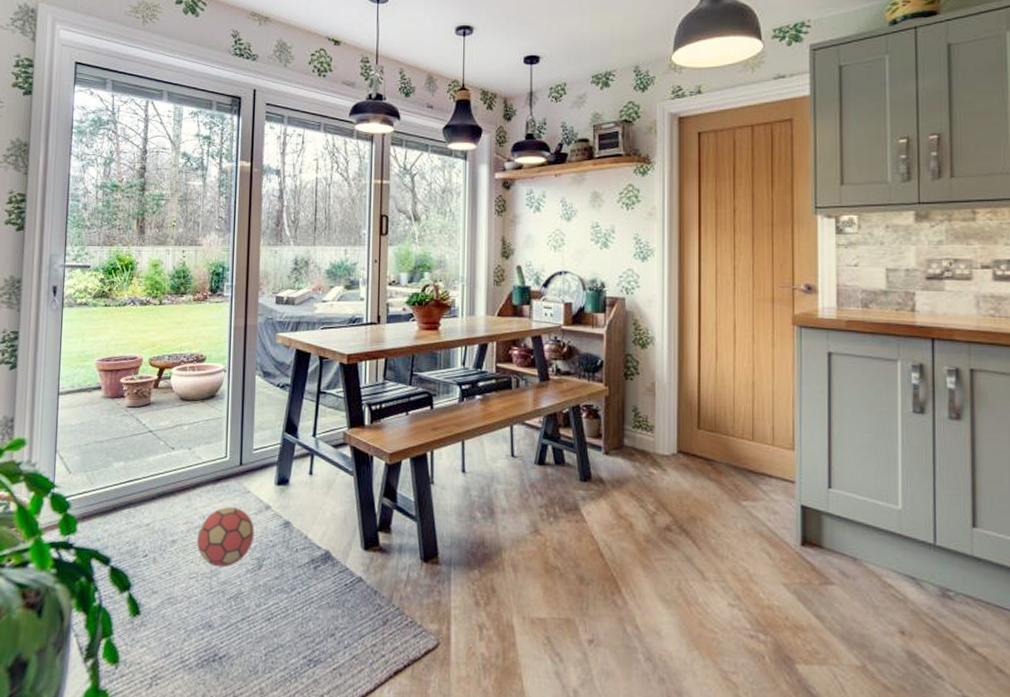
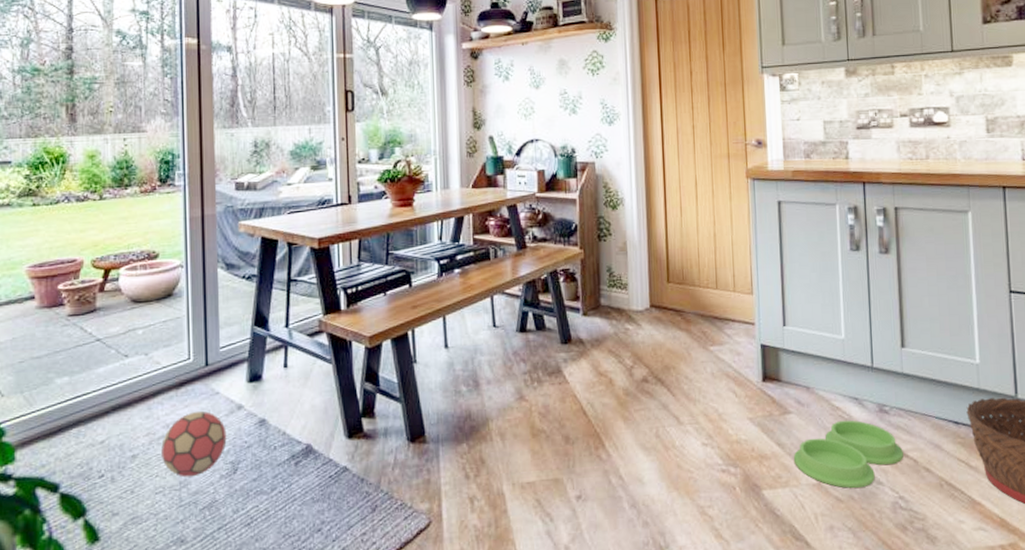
pet bowl: none [835,600,970,678] -> present [794,420,903,488]

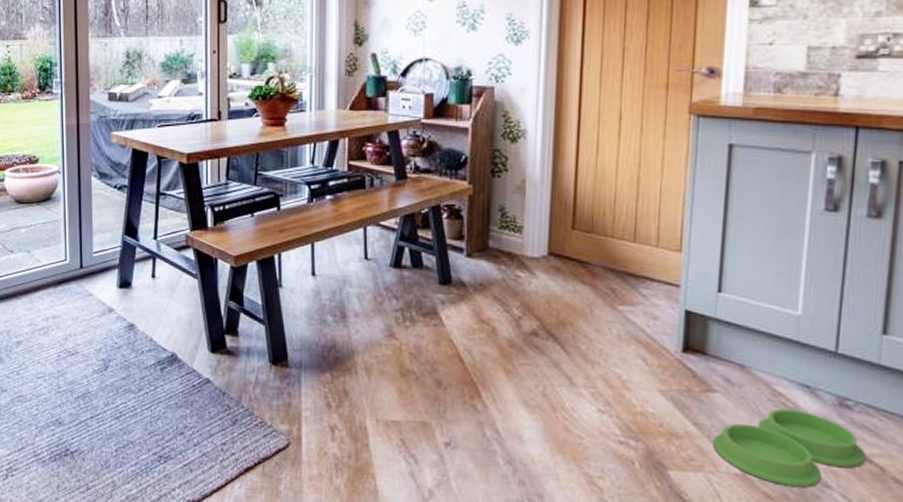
toy ball: present [161,411,227,477] -> none [42,309,99,368]

